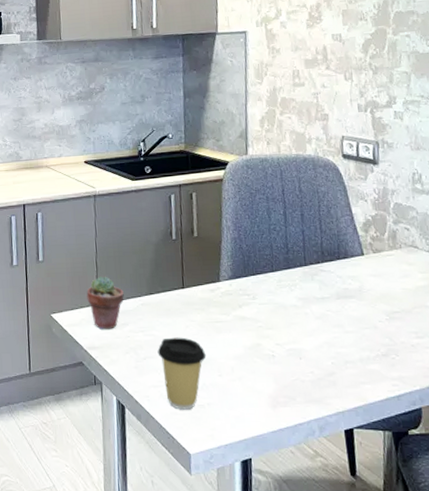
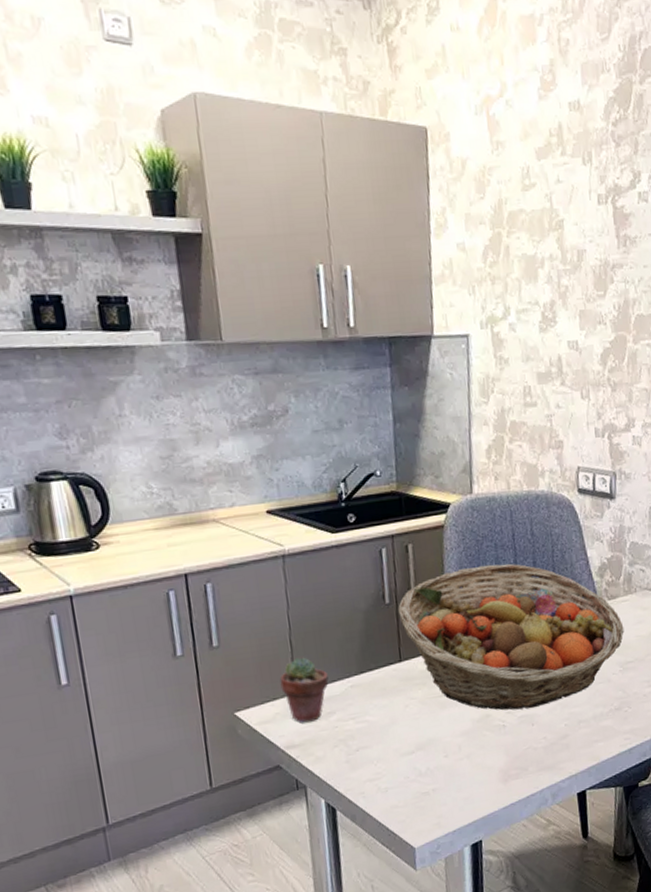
coffee cup: present [157,337,207,410] -> none [372,719,430,802]
fruit basket: none [182,213,390,344] -> present [398,563,624,710]

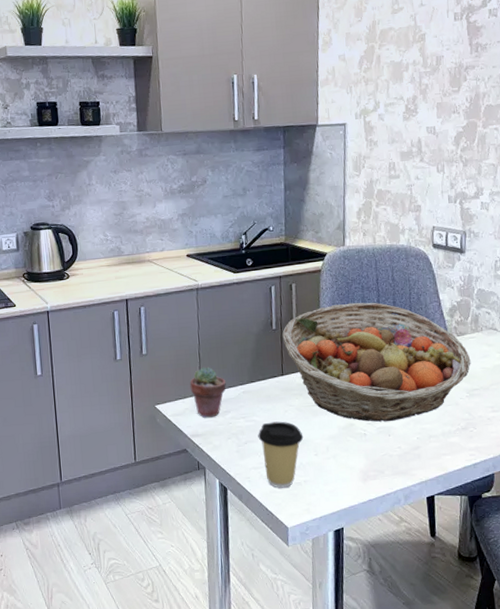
coffee cup: none [372,719,430,802] -> present [258,421,304,488]

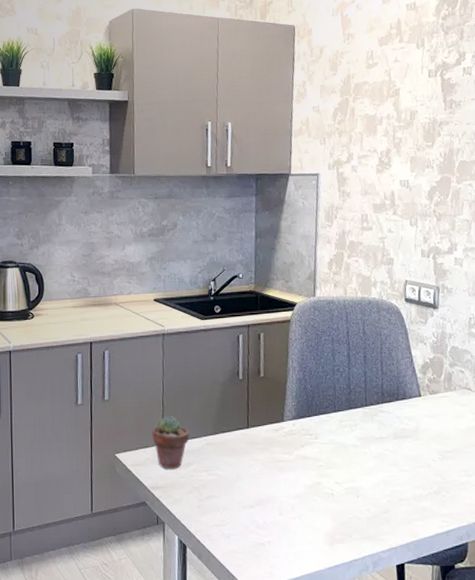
coffee cup: present [258,421,304,488] -> none [220,476,268,548]
fruit basket: present [282,302,471,422] -> none [249,355,444,482]

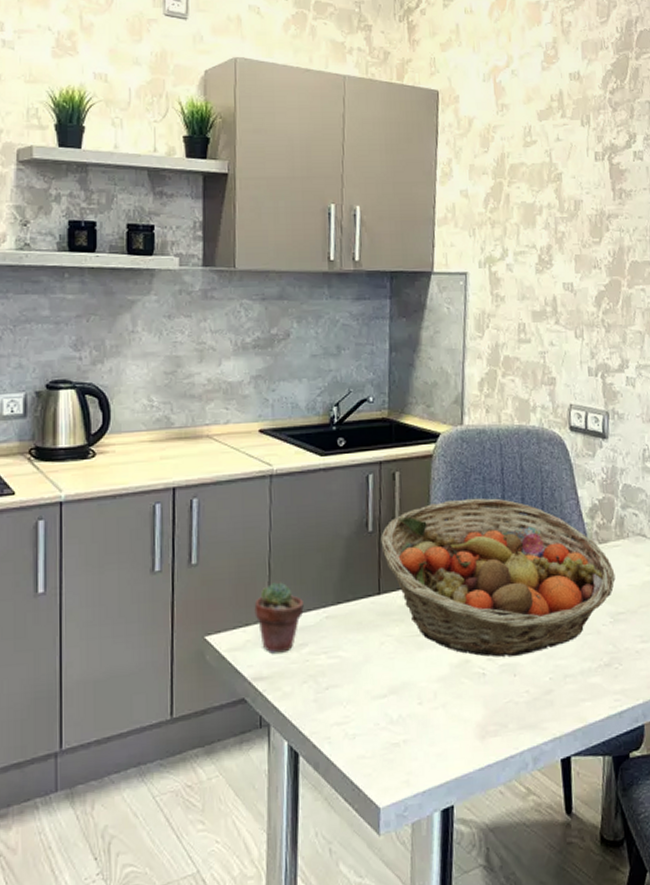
fruit basket: none [249,355,444,482] -> present [381,498,616,657]

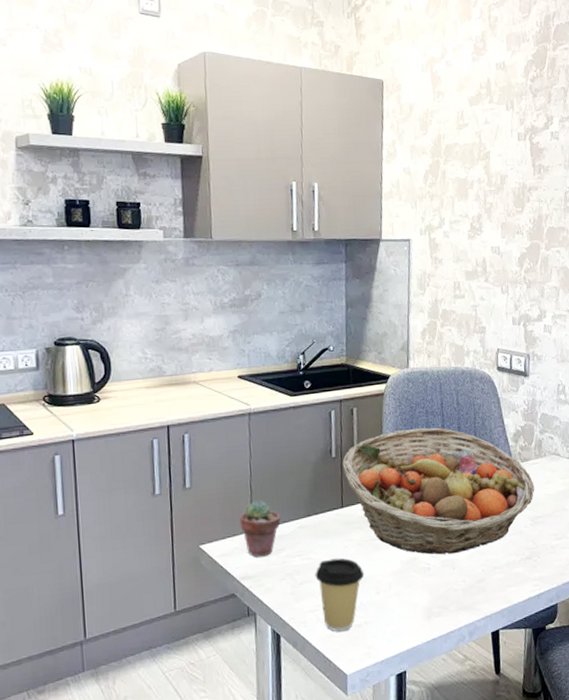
coffee cup: none [343,657,404,752] -> present [315,558,365,632]

